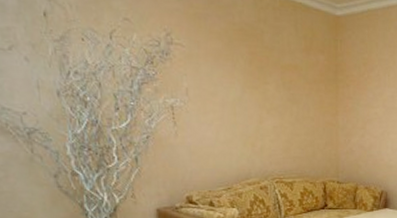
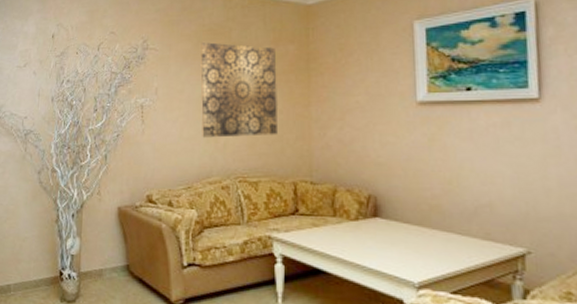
wall art: none [231,43,309,142] -> present [199,42,277,138]

